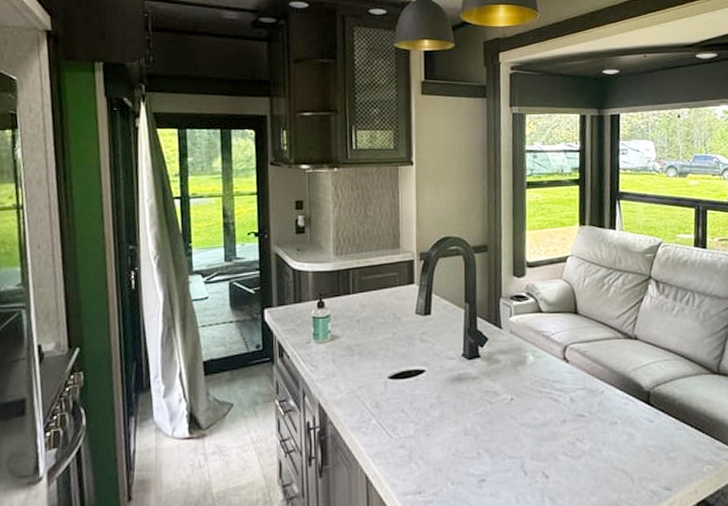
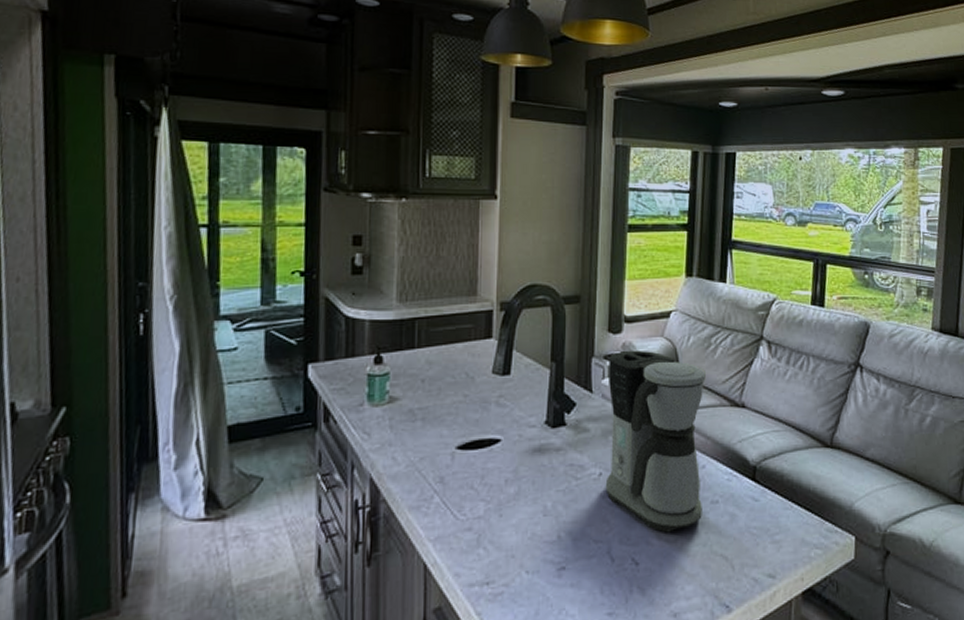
coffee maker: none [515,291,603,450] -> present [605,350,706,533]

